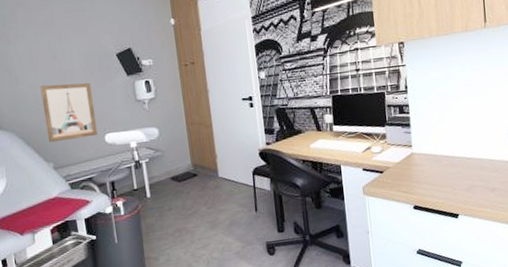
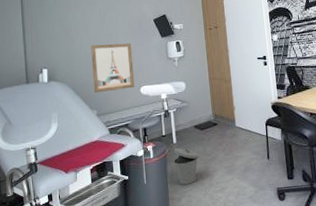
trash can: none [148,202,178,243] -> present [174,147,200,185]

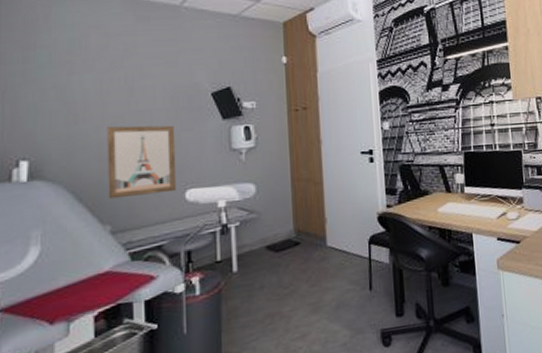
trash can: present [174,147,200,185] -> none [232,278,272,333]

